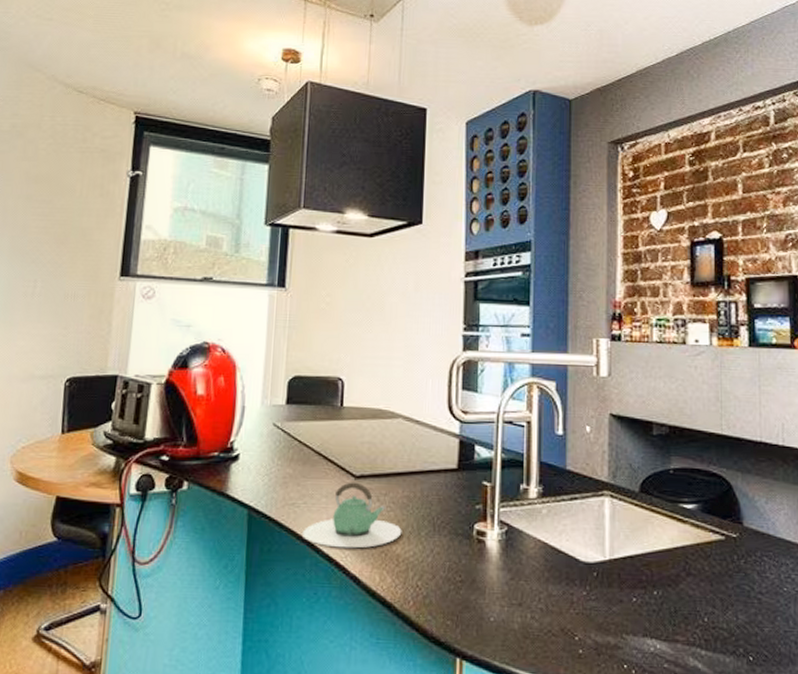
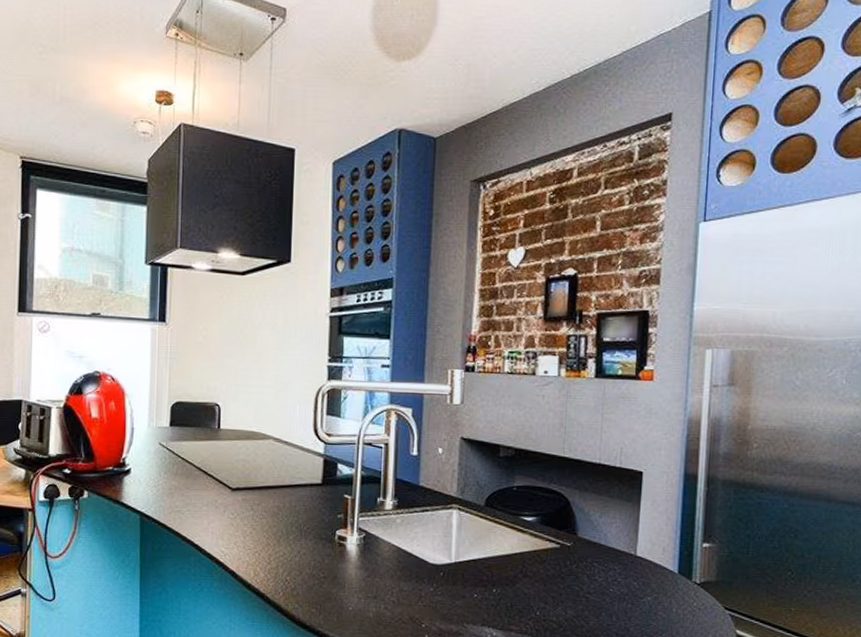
teapot: present [301,482,402,549] -> none [186,493,273,549]

